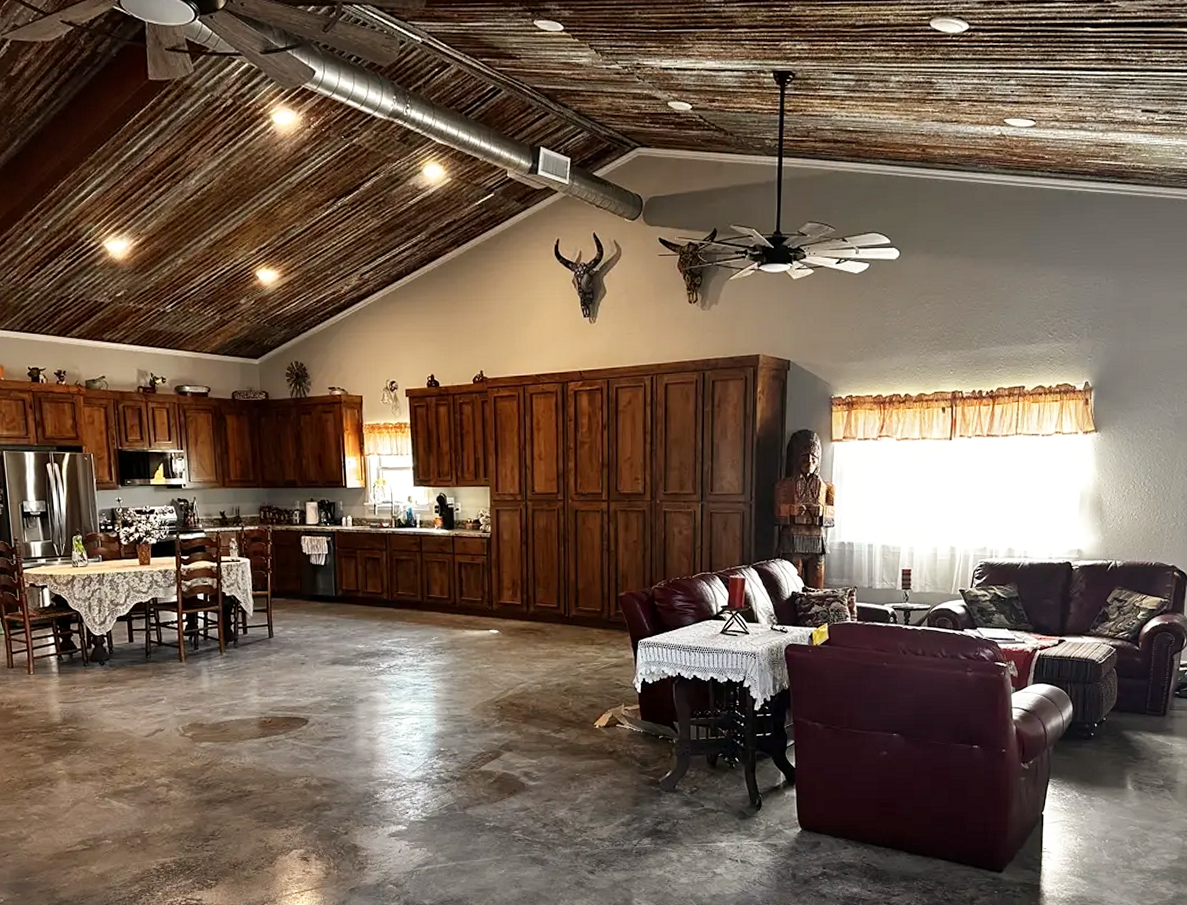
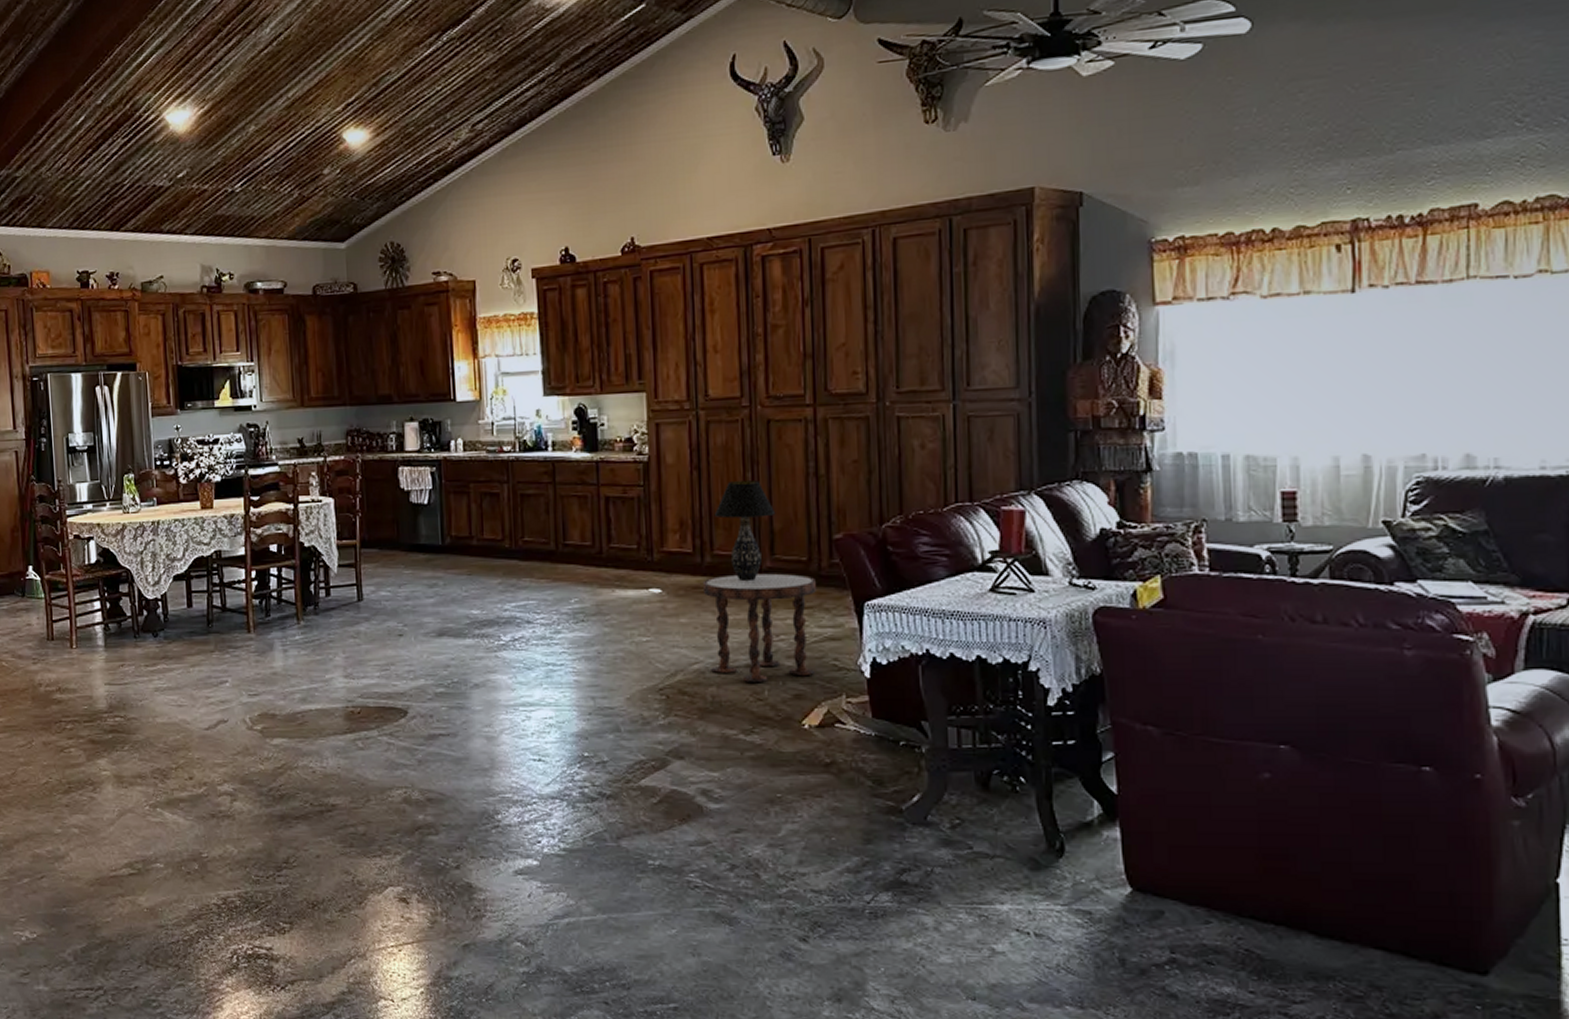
side table: none [527,619,606,697] -> present [702,573,816,684]
table lamp: none [536,553,580,626] -> present [714,480,776,582]

